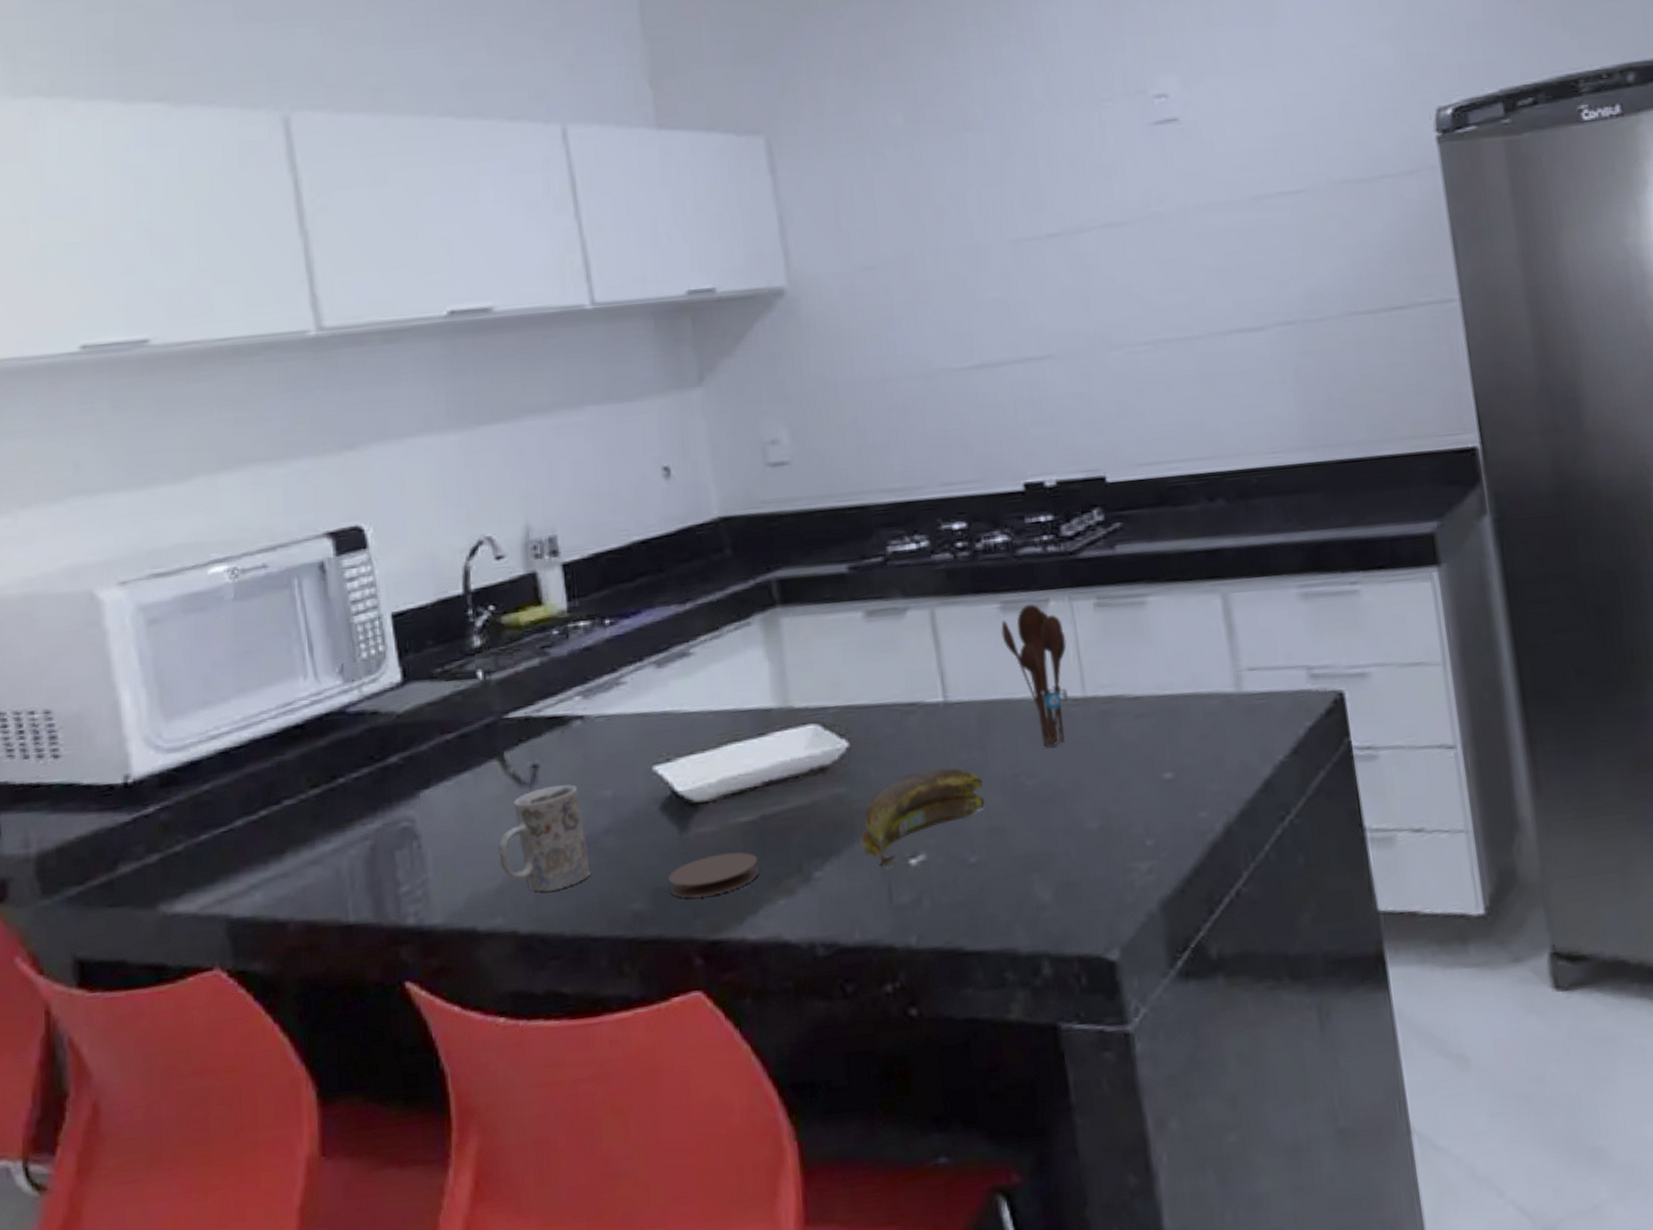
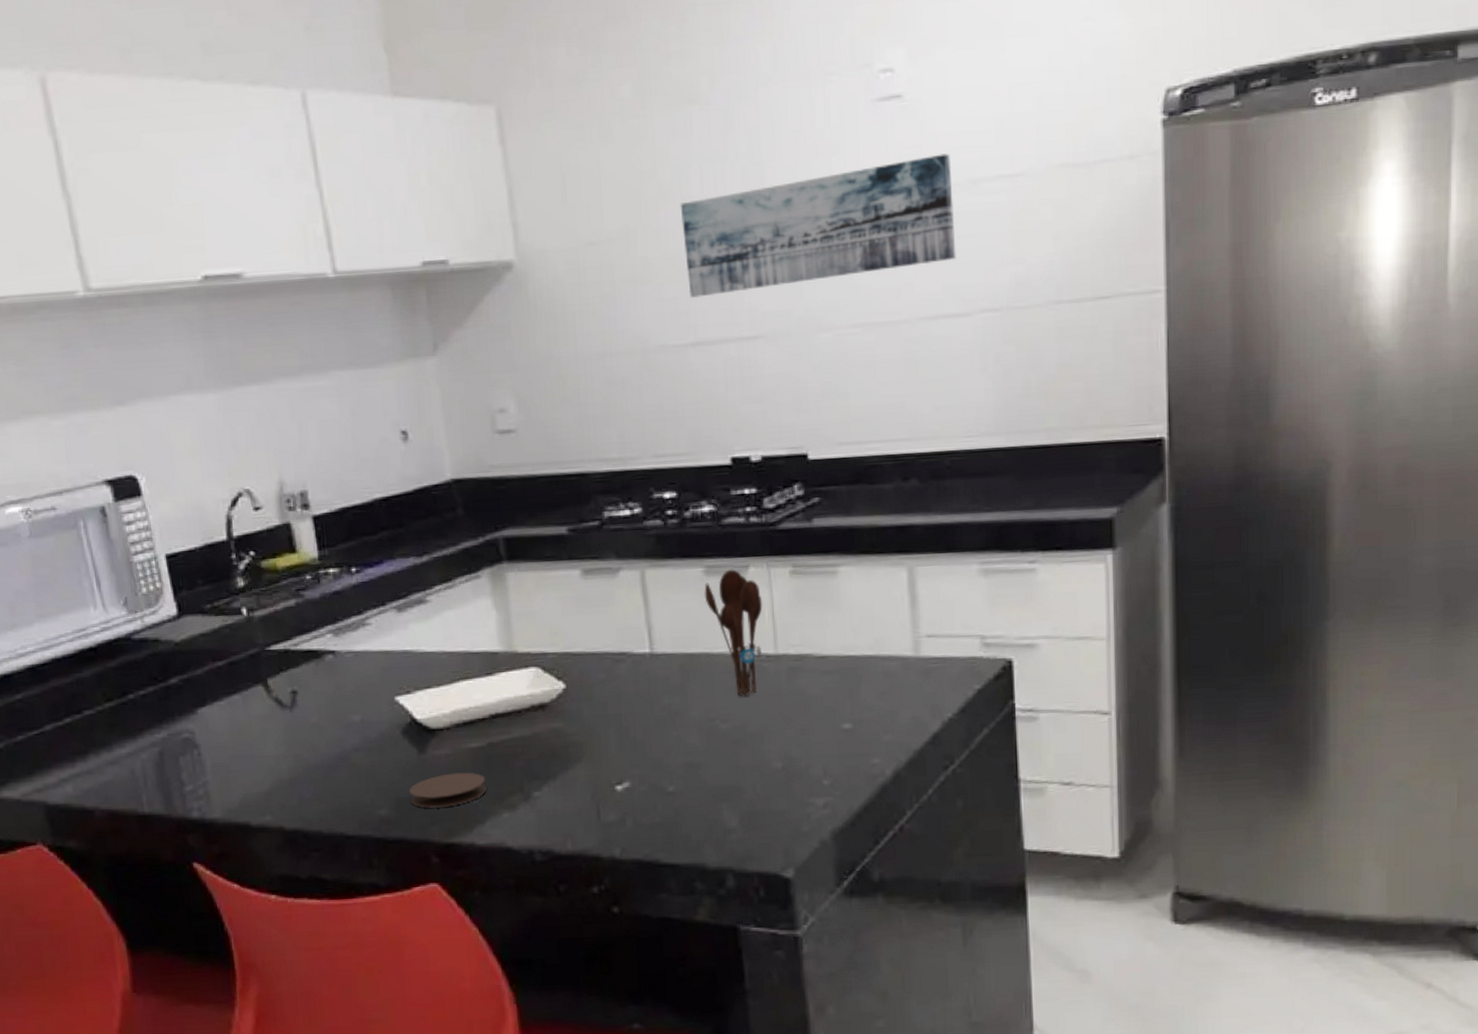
mug: present [498,784,592,892] -> none [265,708,345,797]
banana: present [861,768,985,867] -> none [574,710,683,791]
wall art: none [958,172,1246,320] -> present [680,153,956,298]

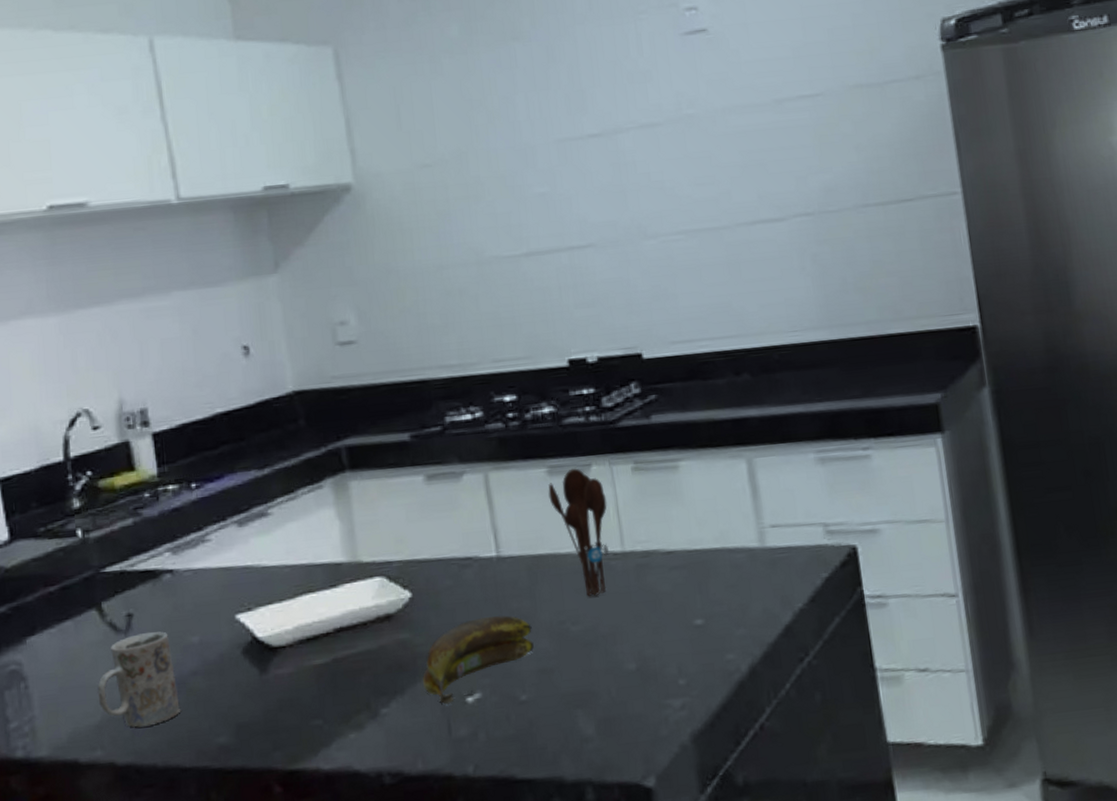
mug: none [265,708,345,797] -> present [97,631,181,727]
coaster: present [409,772,487,808] -> none [250,691,332,733]
banana: none [574,710,683,791] -> present [423,615,534,705]
wall art: present [680,153,956,298] -> none [508,78,768,212]

